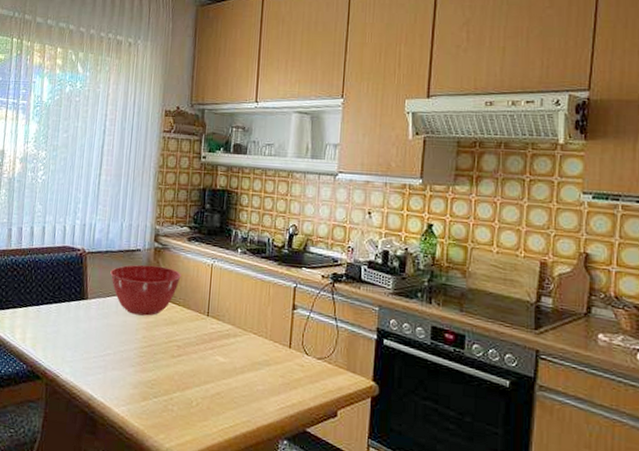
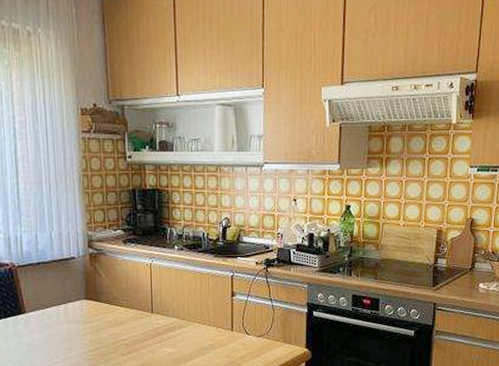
mixing bowl: present [110,264,181,316] -> none [46,271,121,321]

